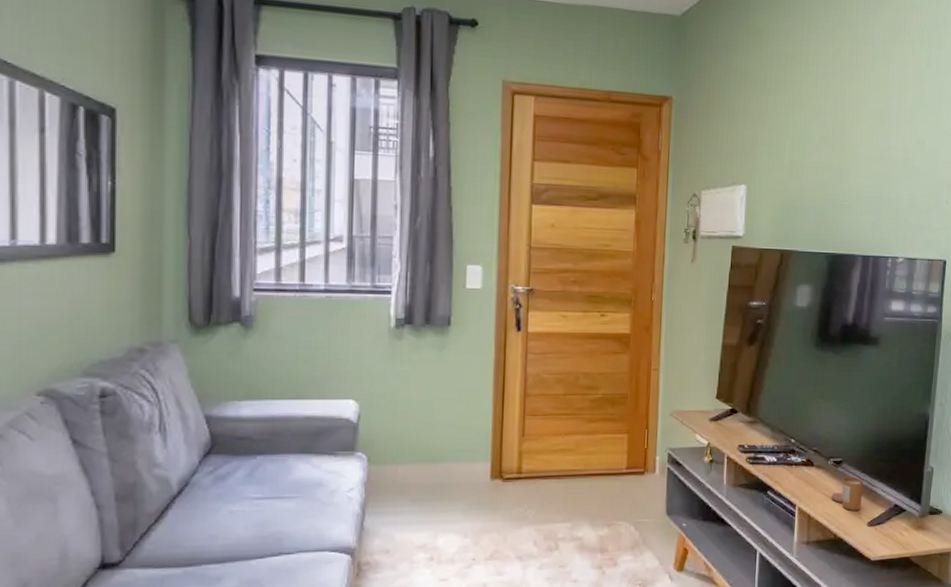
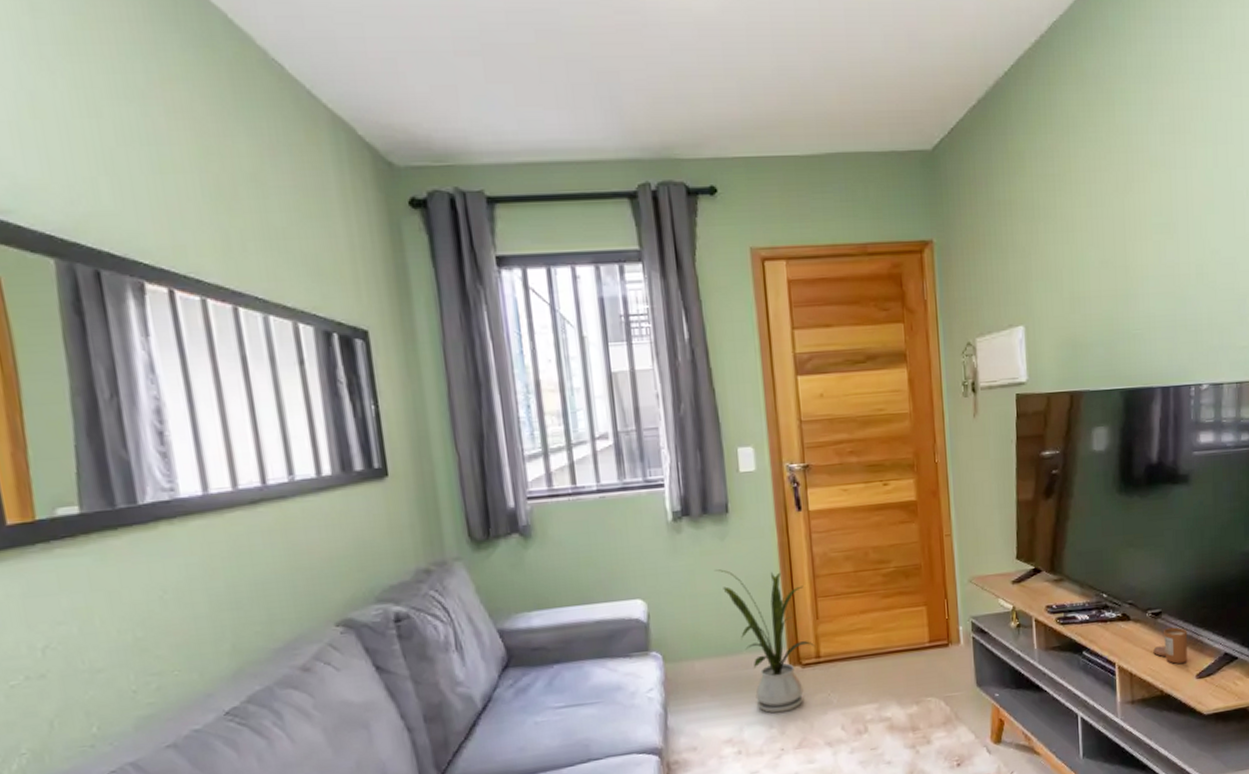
house plant: none [430,379,517,523] -> present [715,569,815,713]

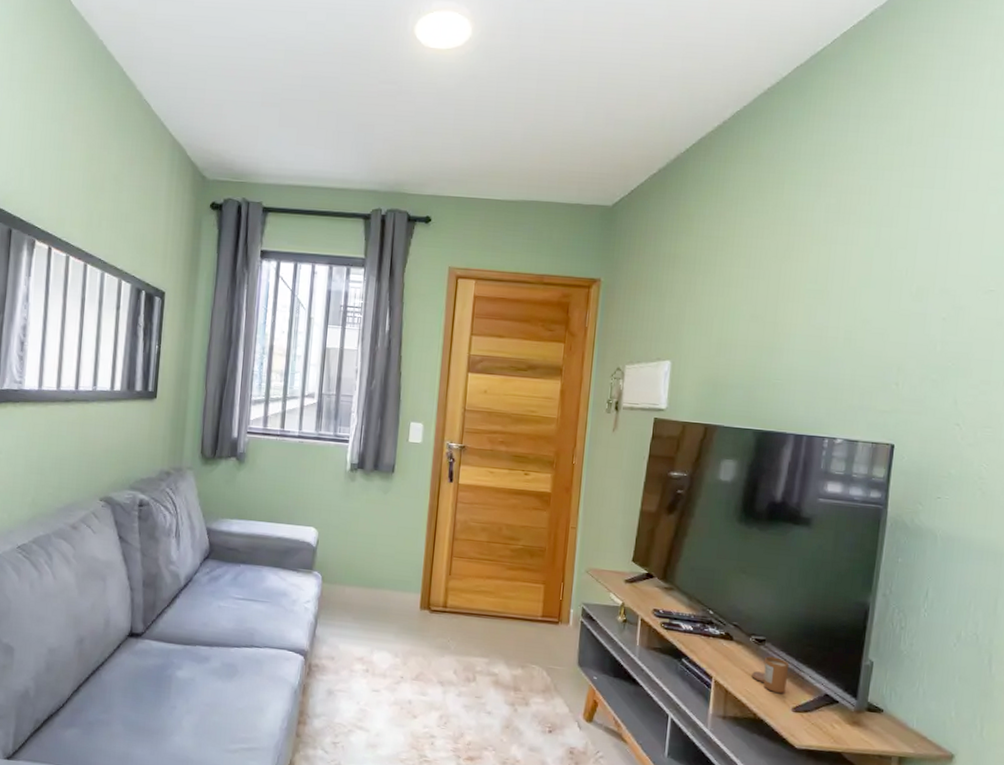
house plant: present [715,569,815,713] -> none [375,516,444,647]

